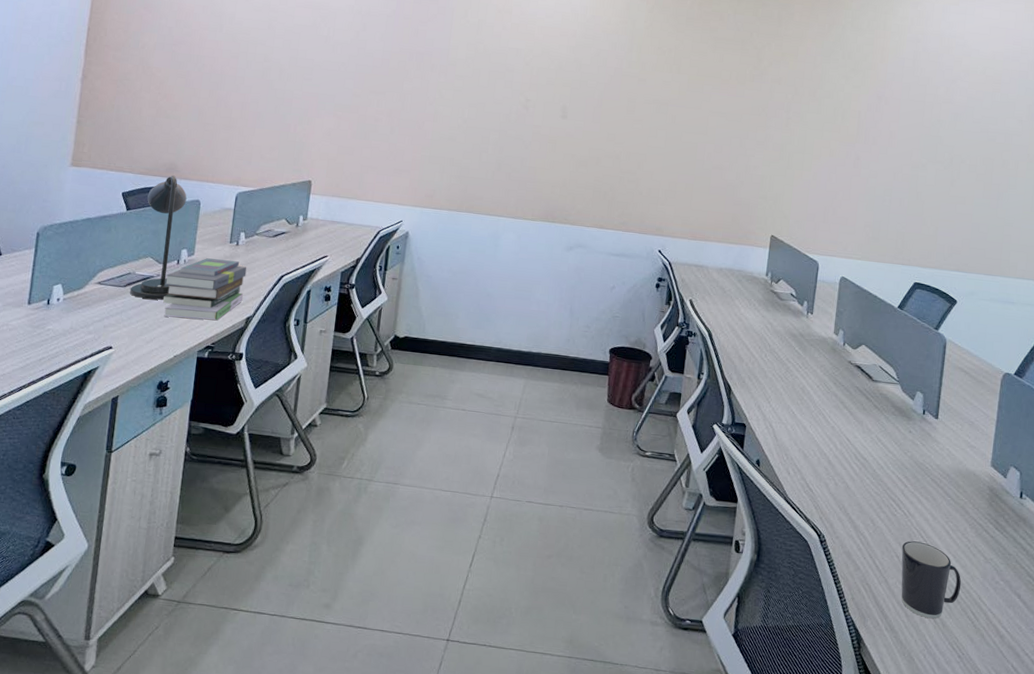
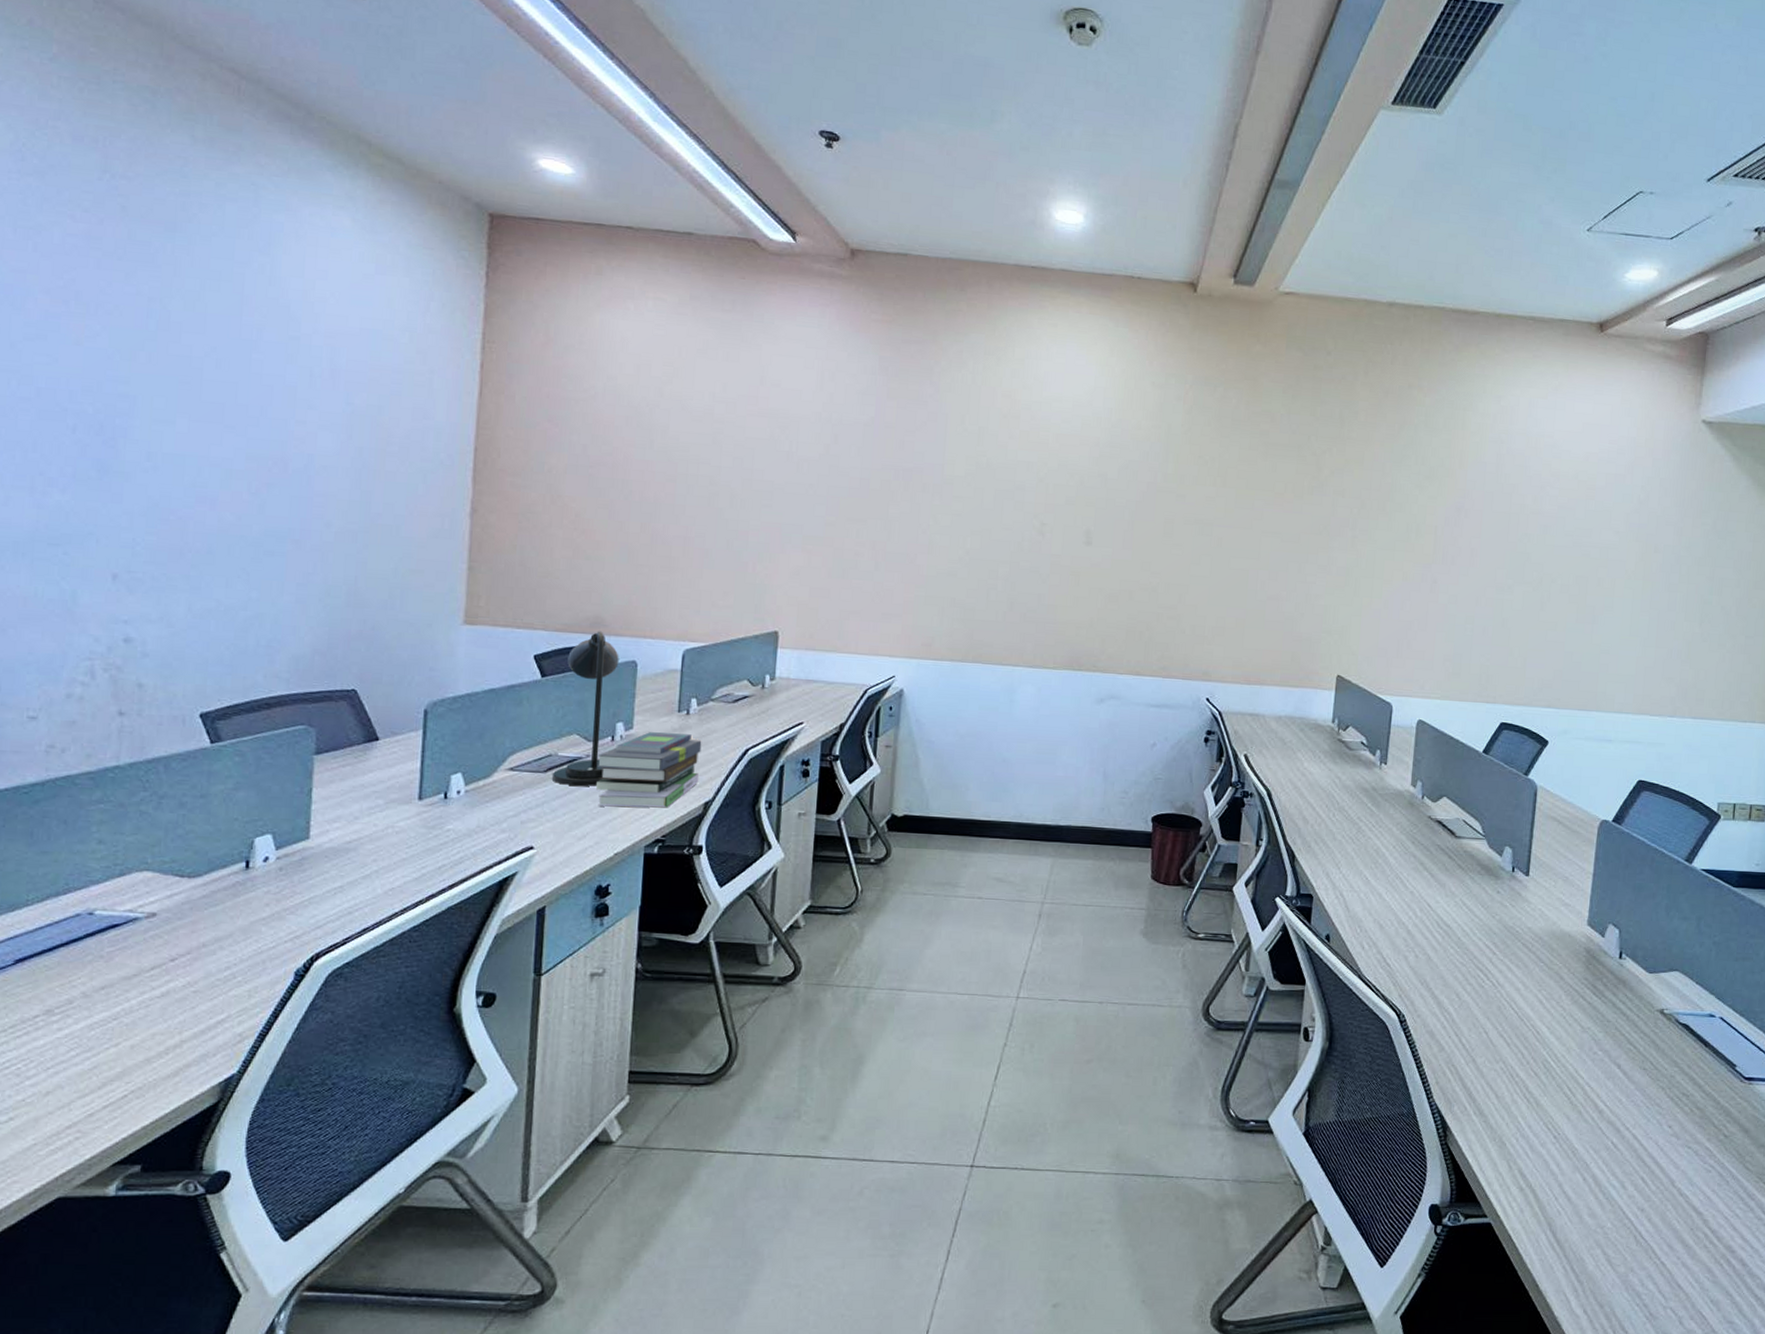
mug: present [901,541,962,619] -> none [1490,1014,1557,1099]

